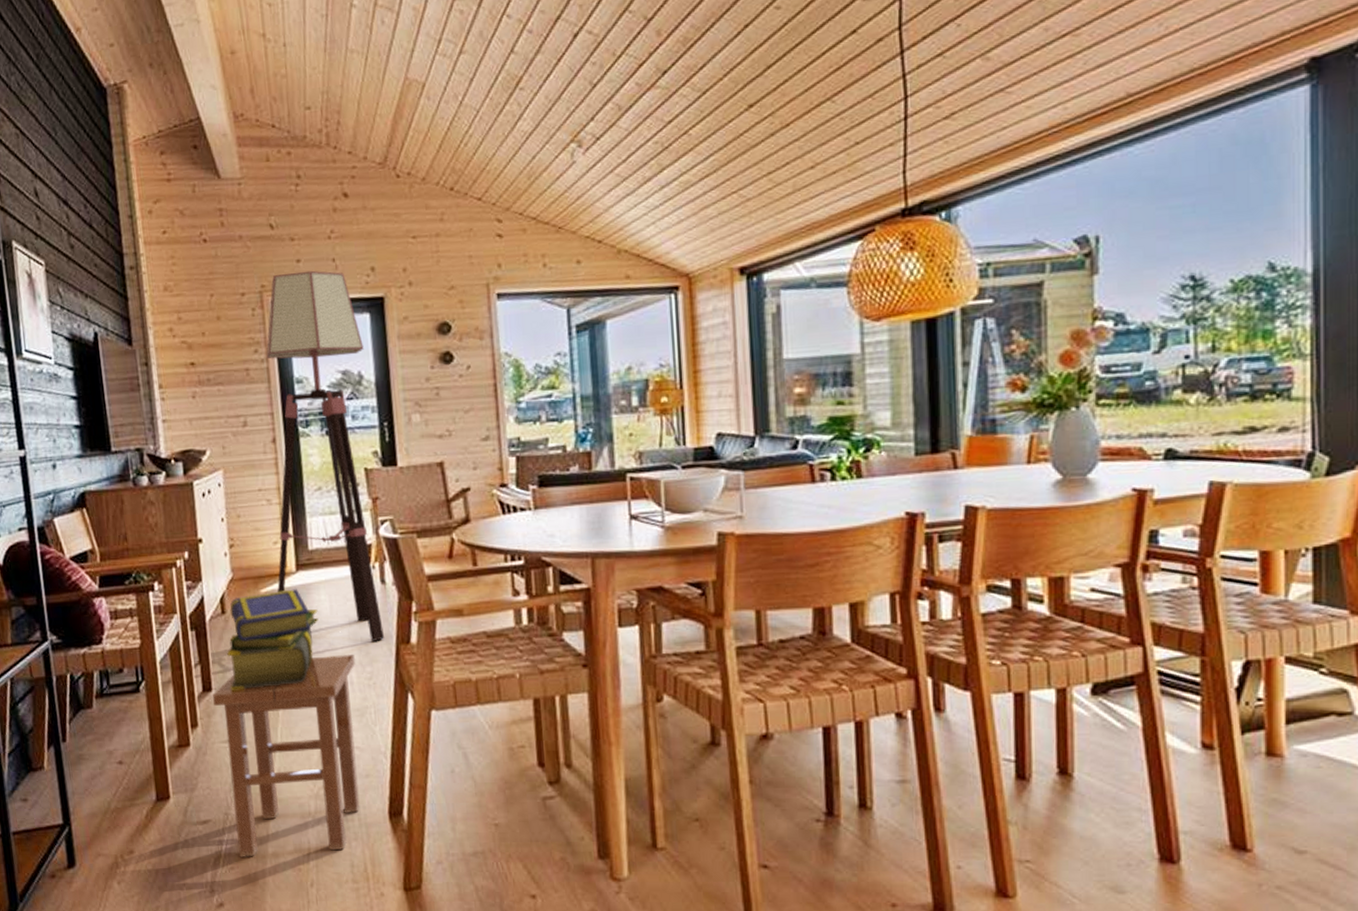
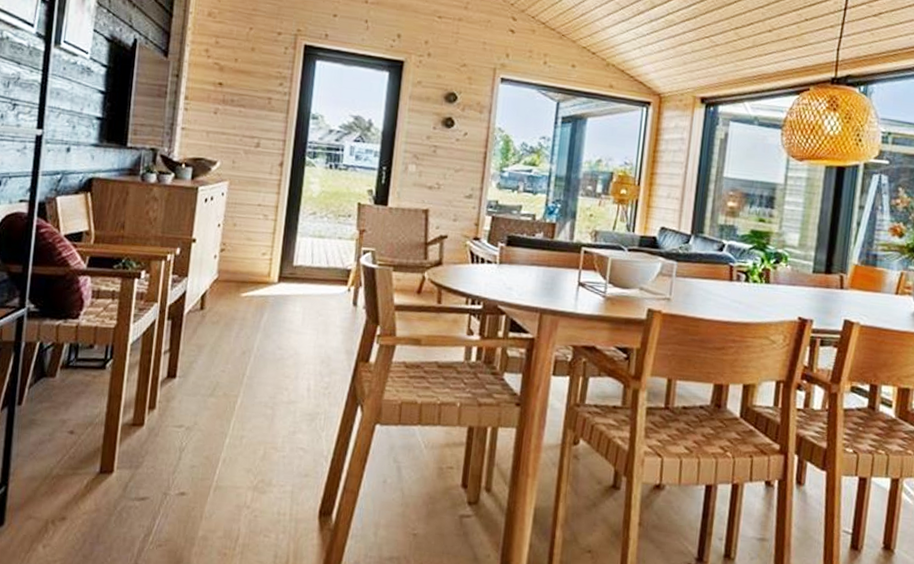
stool: present [213,655,360,857] -> none [170,361,316,541]
stack of books: present [226,589,319,690] -> none [193,297,291,383]
floor lamp: present [266,270,385,641] -> none [257,23,378,356]

